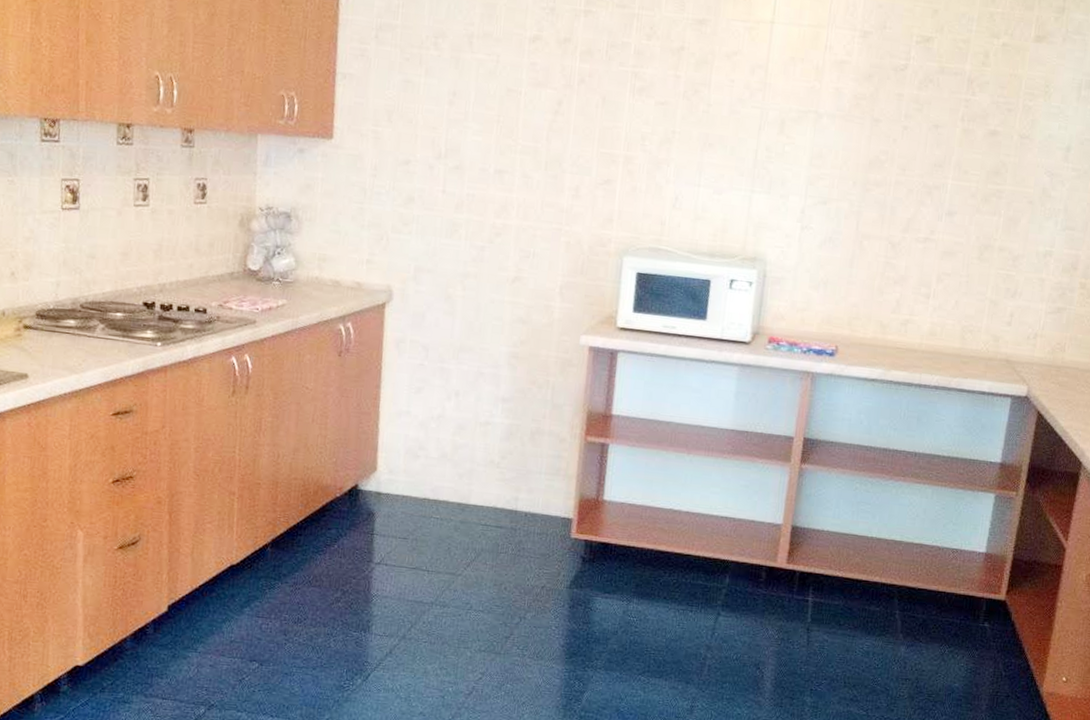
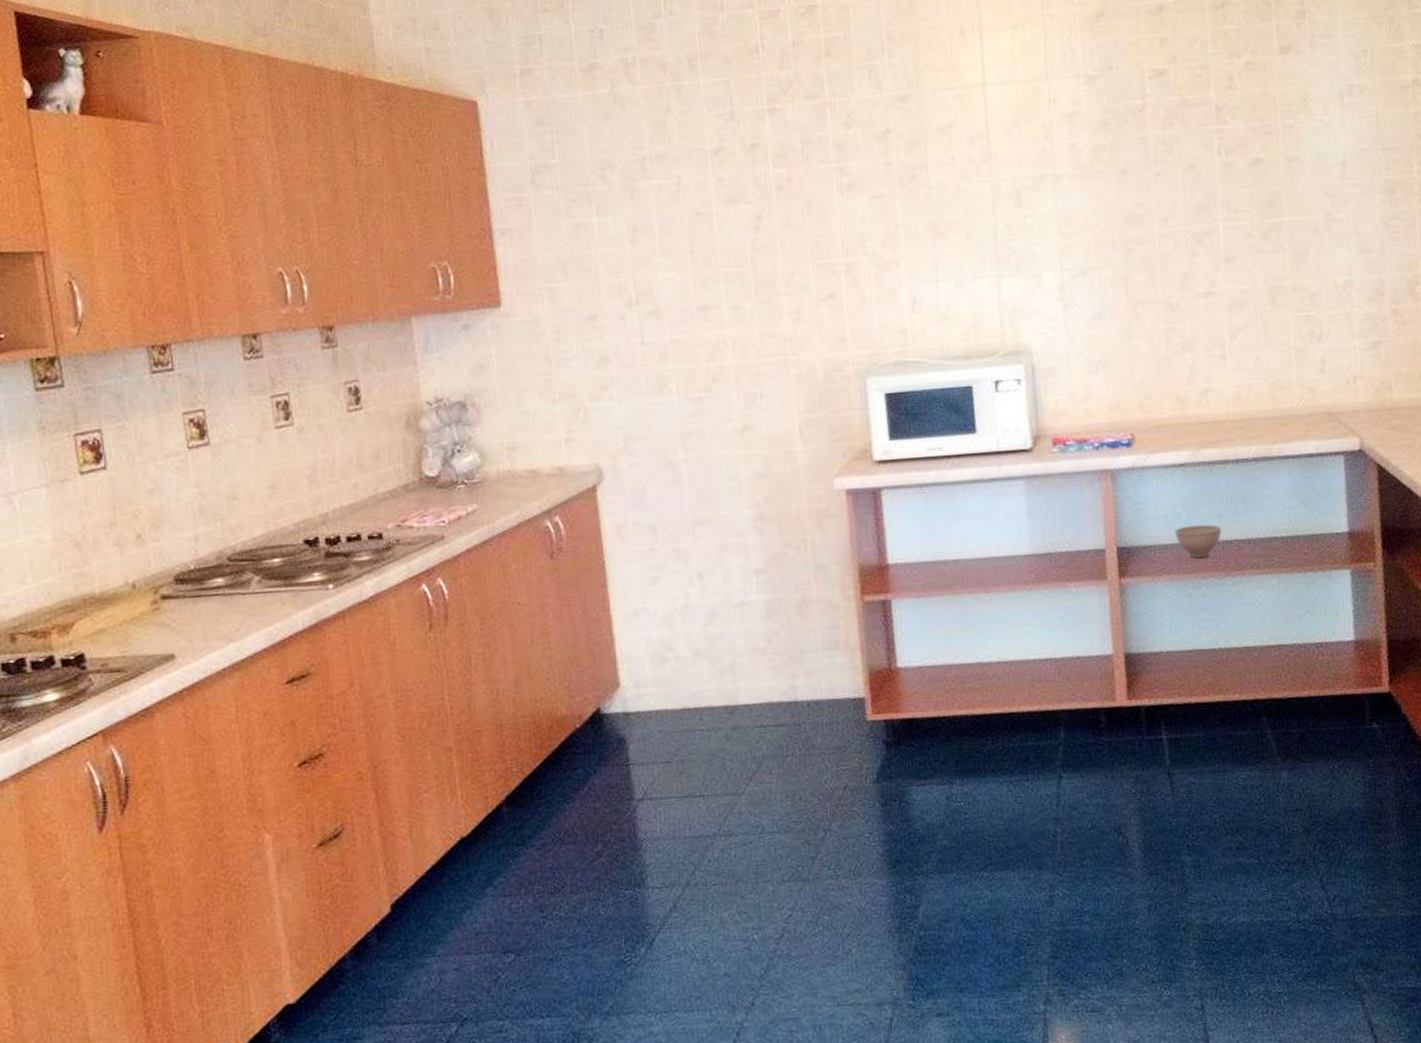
bowl: none [854,431,895,461] -> present [1174,525,1222,559]

